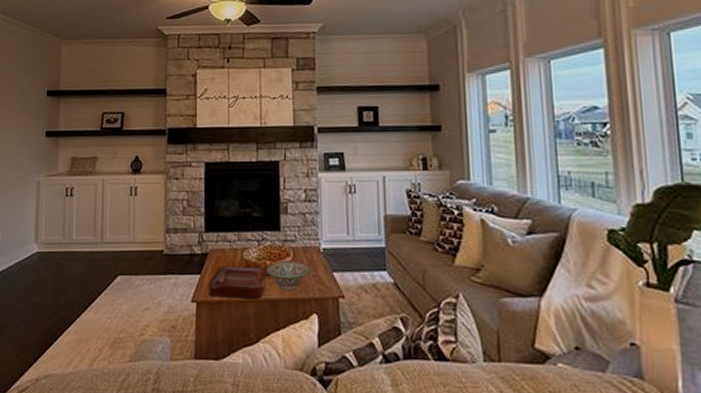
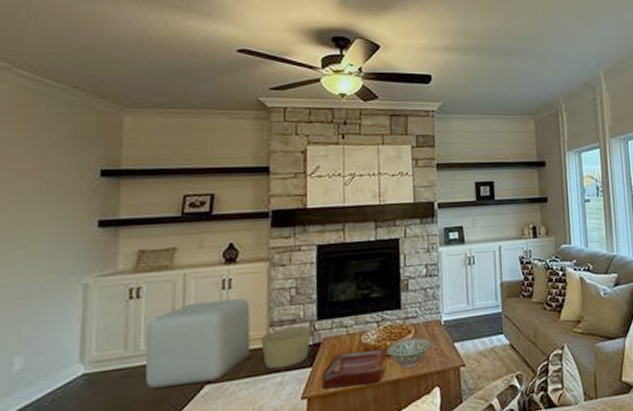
pouf: none [77,205,151,273] -> present [146,298,251,389]
basket: none [159,236,200,272] -> present [260,326,312,369]

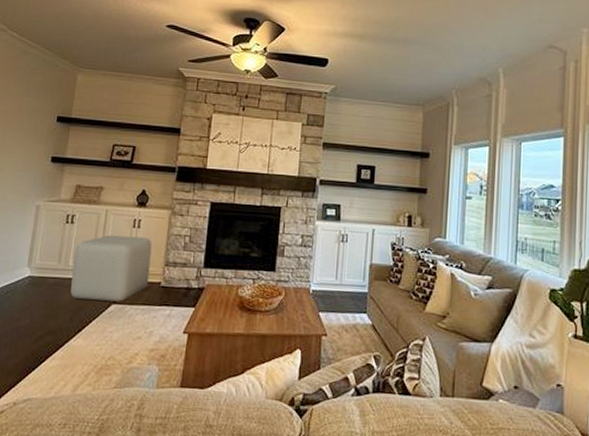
basket: present [260,326,312,369] -> none [157,269,198,304]
decorative tray: present [321,349,388,390] -> none [201,300,259,333]
decorative bowl: present [386,338,431,368] -> none [257,299,298,326]

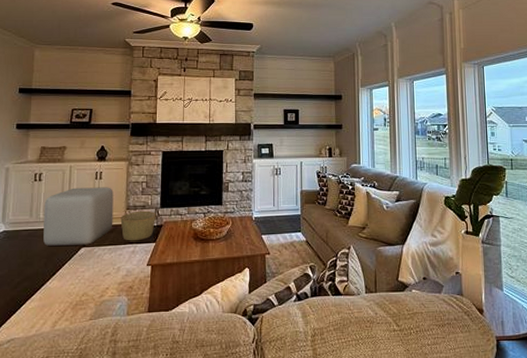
basket: none [157,269,198,304] -> present [120,211,156,241]

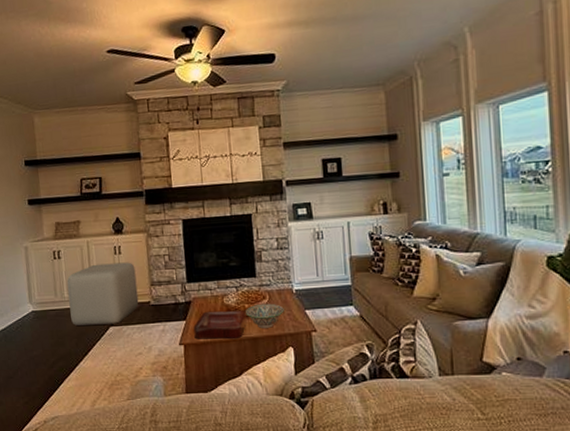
basket: present [120,211,156,241] -> none [145,287,184,320]
decorative tray: none [162,234,211,261] -> present [193,310,247,339]
decorative bowl: none [209,228,244,251] -> present [244,303,284,328]

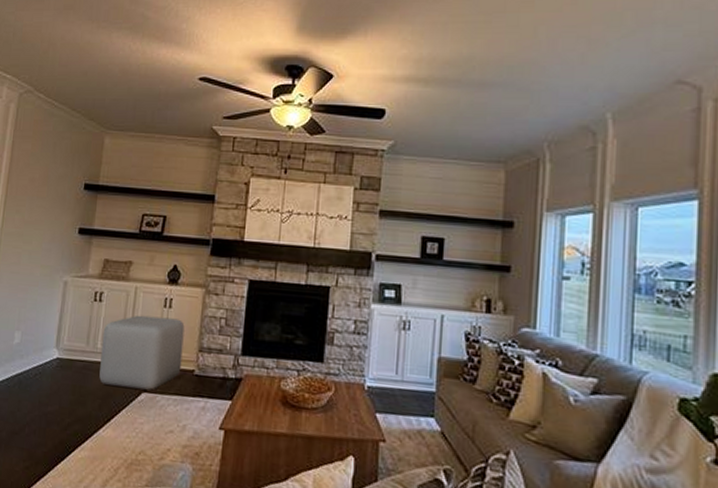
decorative tray: present [193,310,247,339] -> none [239,393,305,434]
decorative bowl: present [244,303,284,328] -> none [303,395,351,428]

